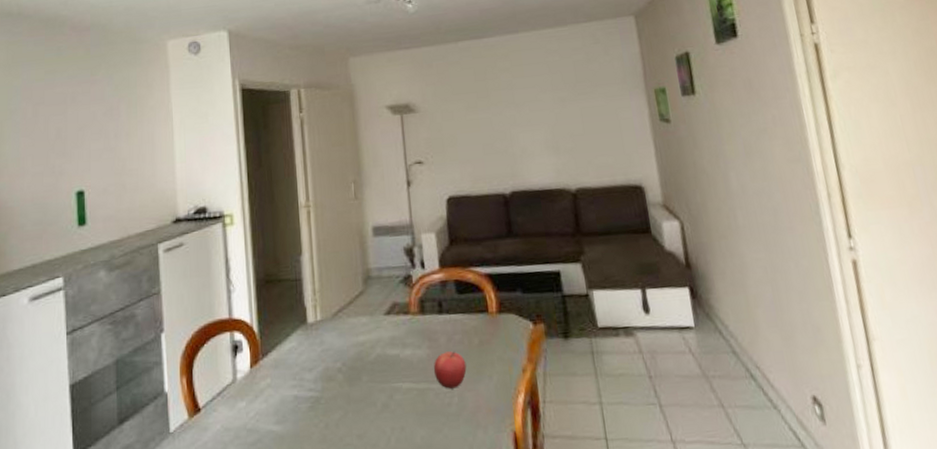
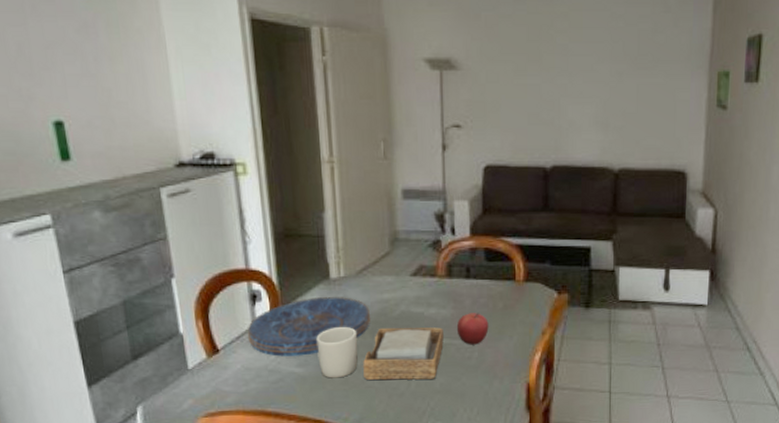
placemat: none [228,342,347,413] -> present [247,297,370,357]
mug: none [294,374,336,436] -> present [316,326,358,378]
napkin holder: none [341,370,422,436] -> present [363,327,444,381]

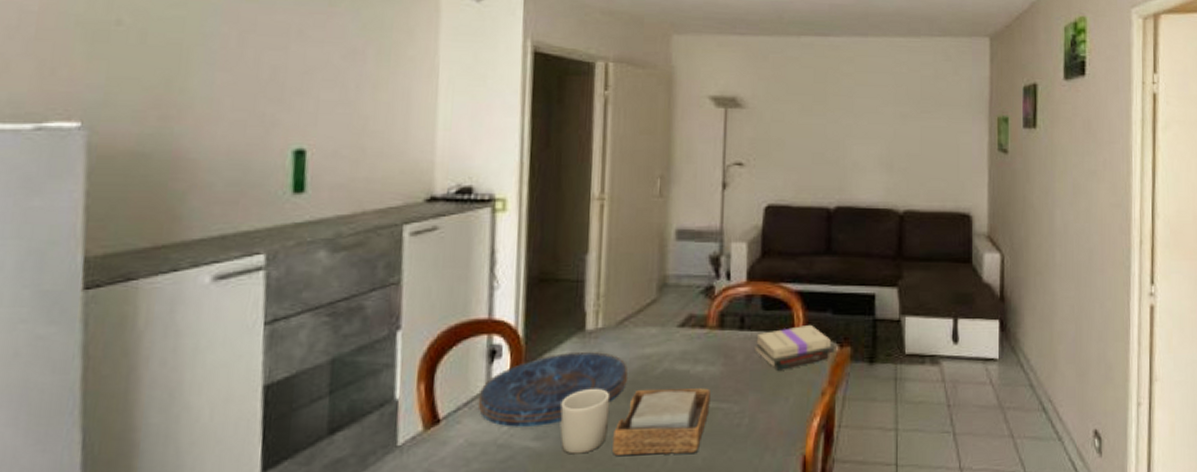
fruit: present [456,313,489,345] -> none [725,370,762,409]
books: none [480,274,553,313] -> present [754,324,835,370]

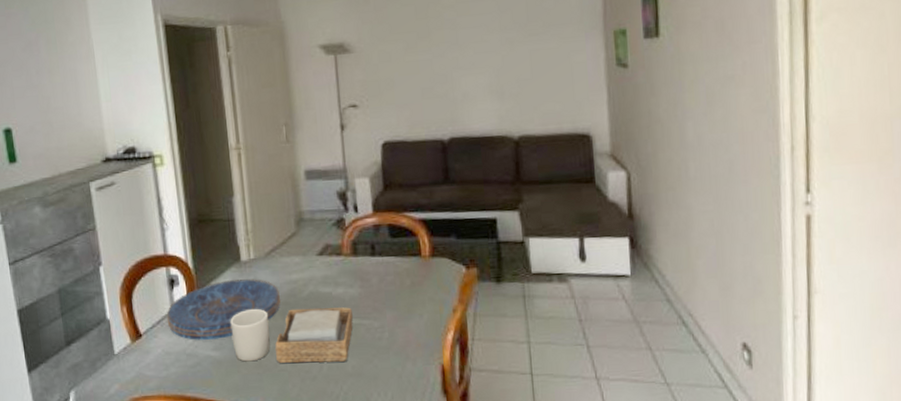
books: present [754,324,835,370] -> none [387,248,462,291]

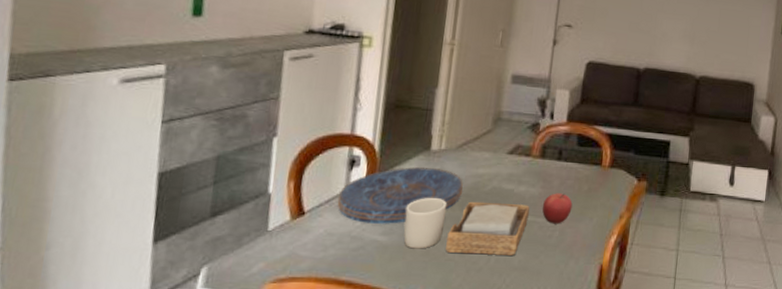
fruit: none [365,291,398,325] -> present [542,193,573,224]

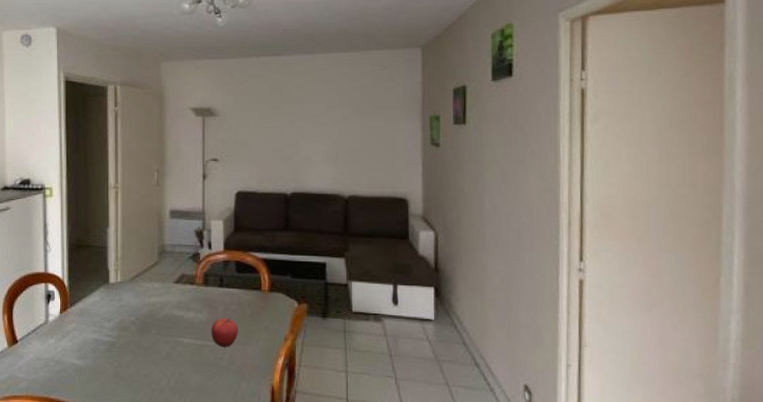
placemat: present [337,167,463,224] -> none [41,299,139,350]
mug: present [403,197,448,249] -> none [95,325,128,371]
napkin holder: present [446,201,530,257] -> none [132,328,199,378]

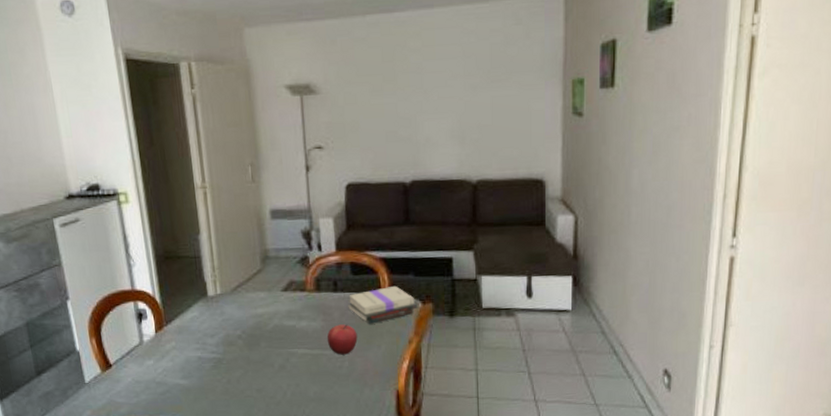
books: none [231,285,294,319] -> present [348,285,418,324]

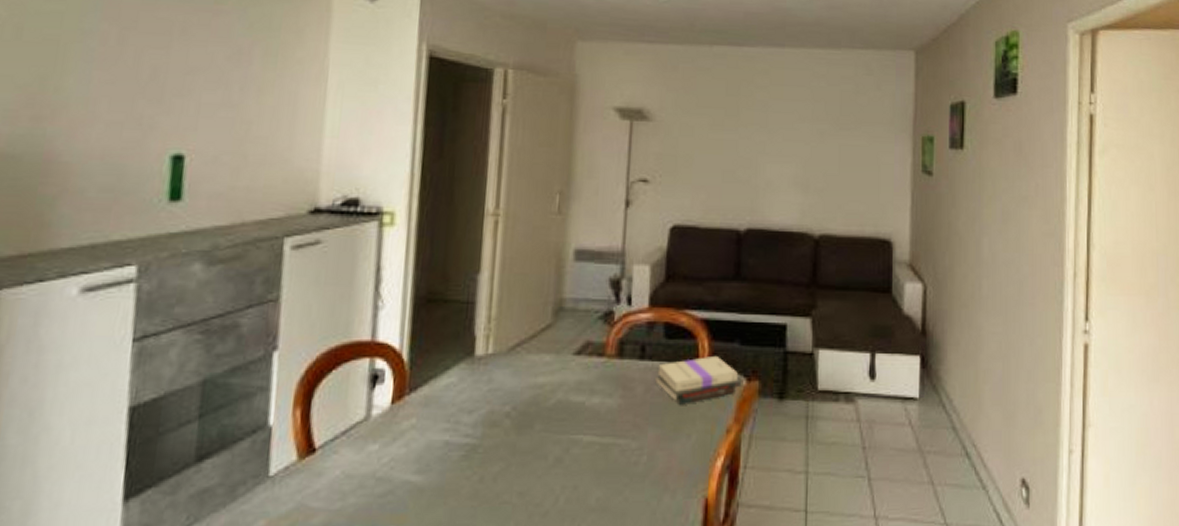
fruit: present [326,324,358,355] -> none [623,403,663,446]

